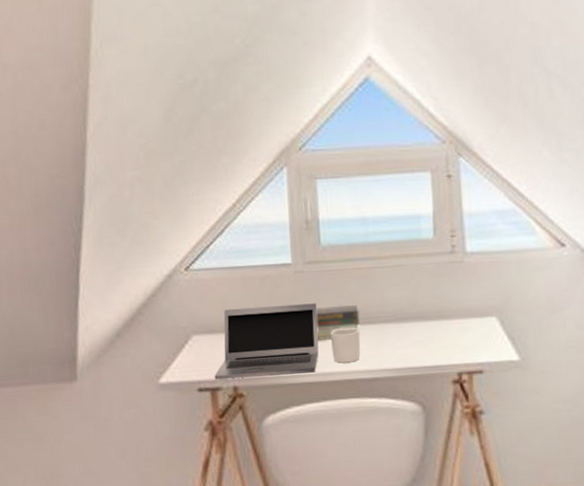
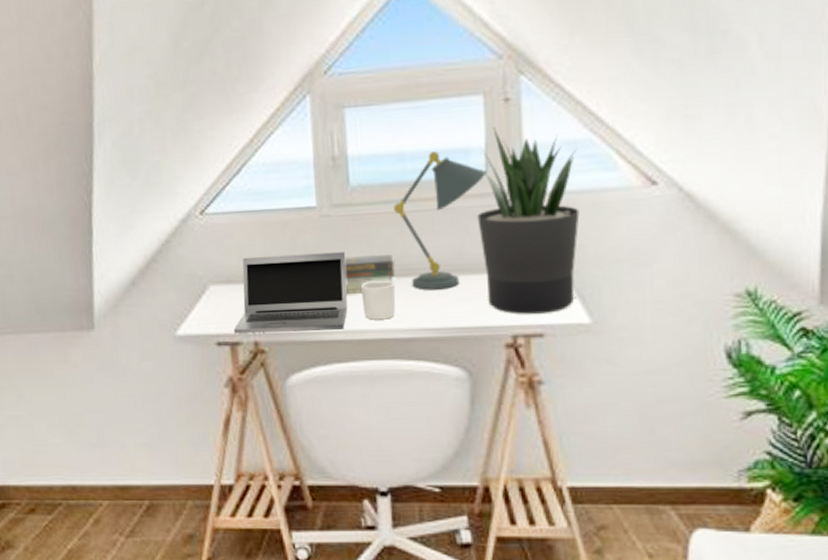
desk lamp: none [358,217,435,335] -> present [394,151,487,290]
planter: none [427,199,508,354] -> present [477,128,580,314]

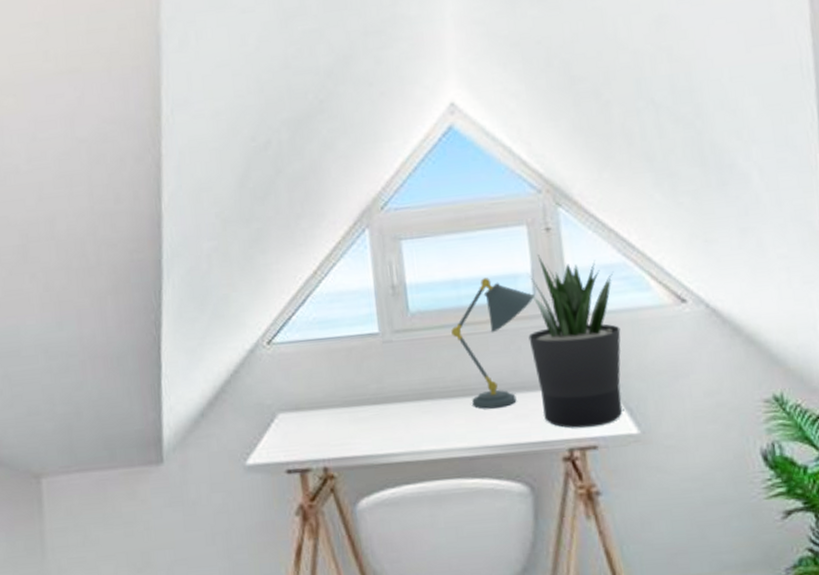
laptop: present [233,252,348,333] -> none [303,375,413,460]
books: present [344,254,396,295] -> none [407,376,457,417]
mug: present [361,280,396,320] -> none [425,401,458,441]

